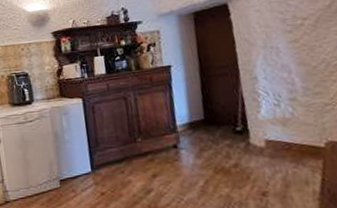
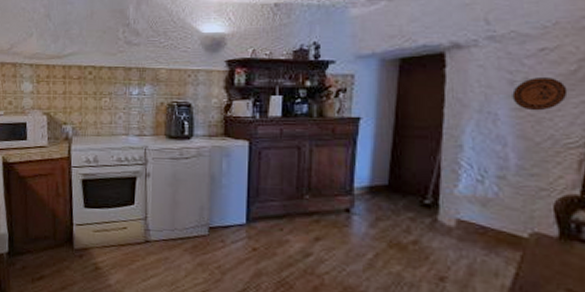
decorative plate: none [286,13,329,42] -> present [512,78,568,111]

